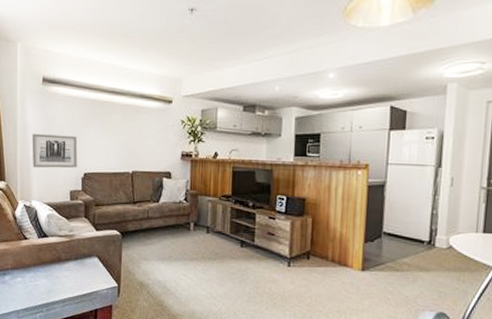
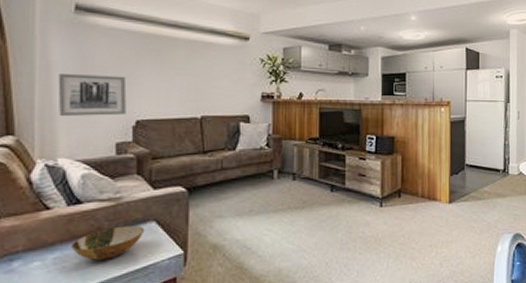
bowl: none [41,258,90,283] -> present [71,225,145,260]

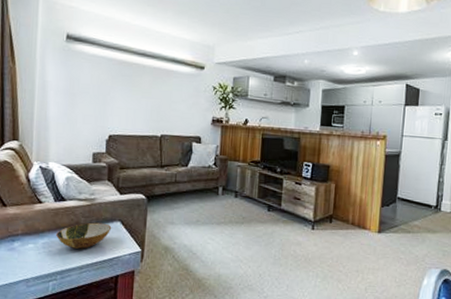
wall art: present [58,72,127,117] -> none [51,91,103,130]

